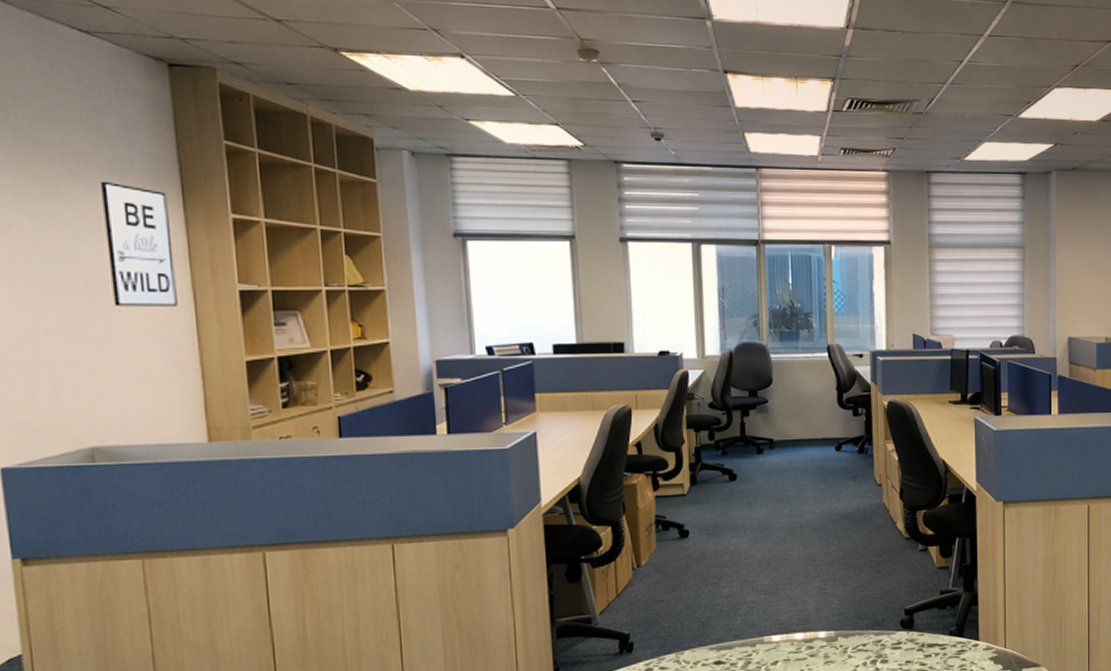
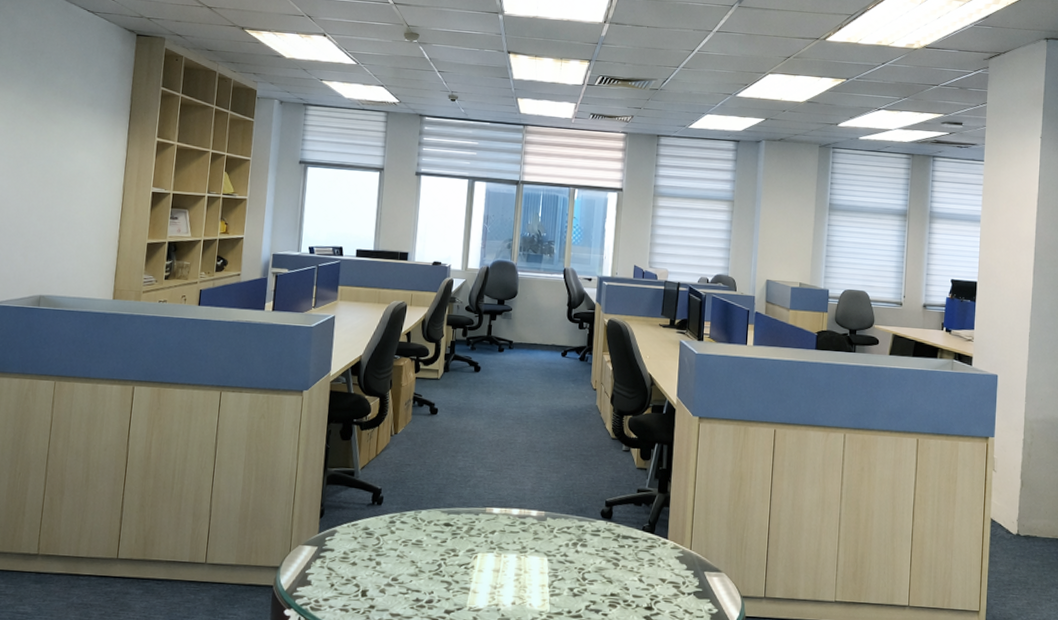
wall art: present [100,181,178,307] -> none [73,111,119,200]

